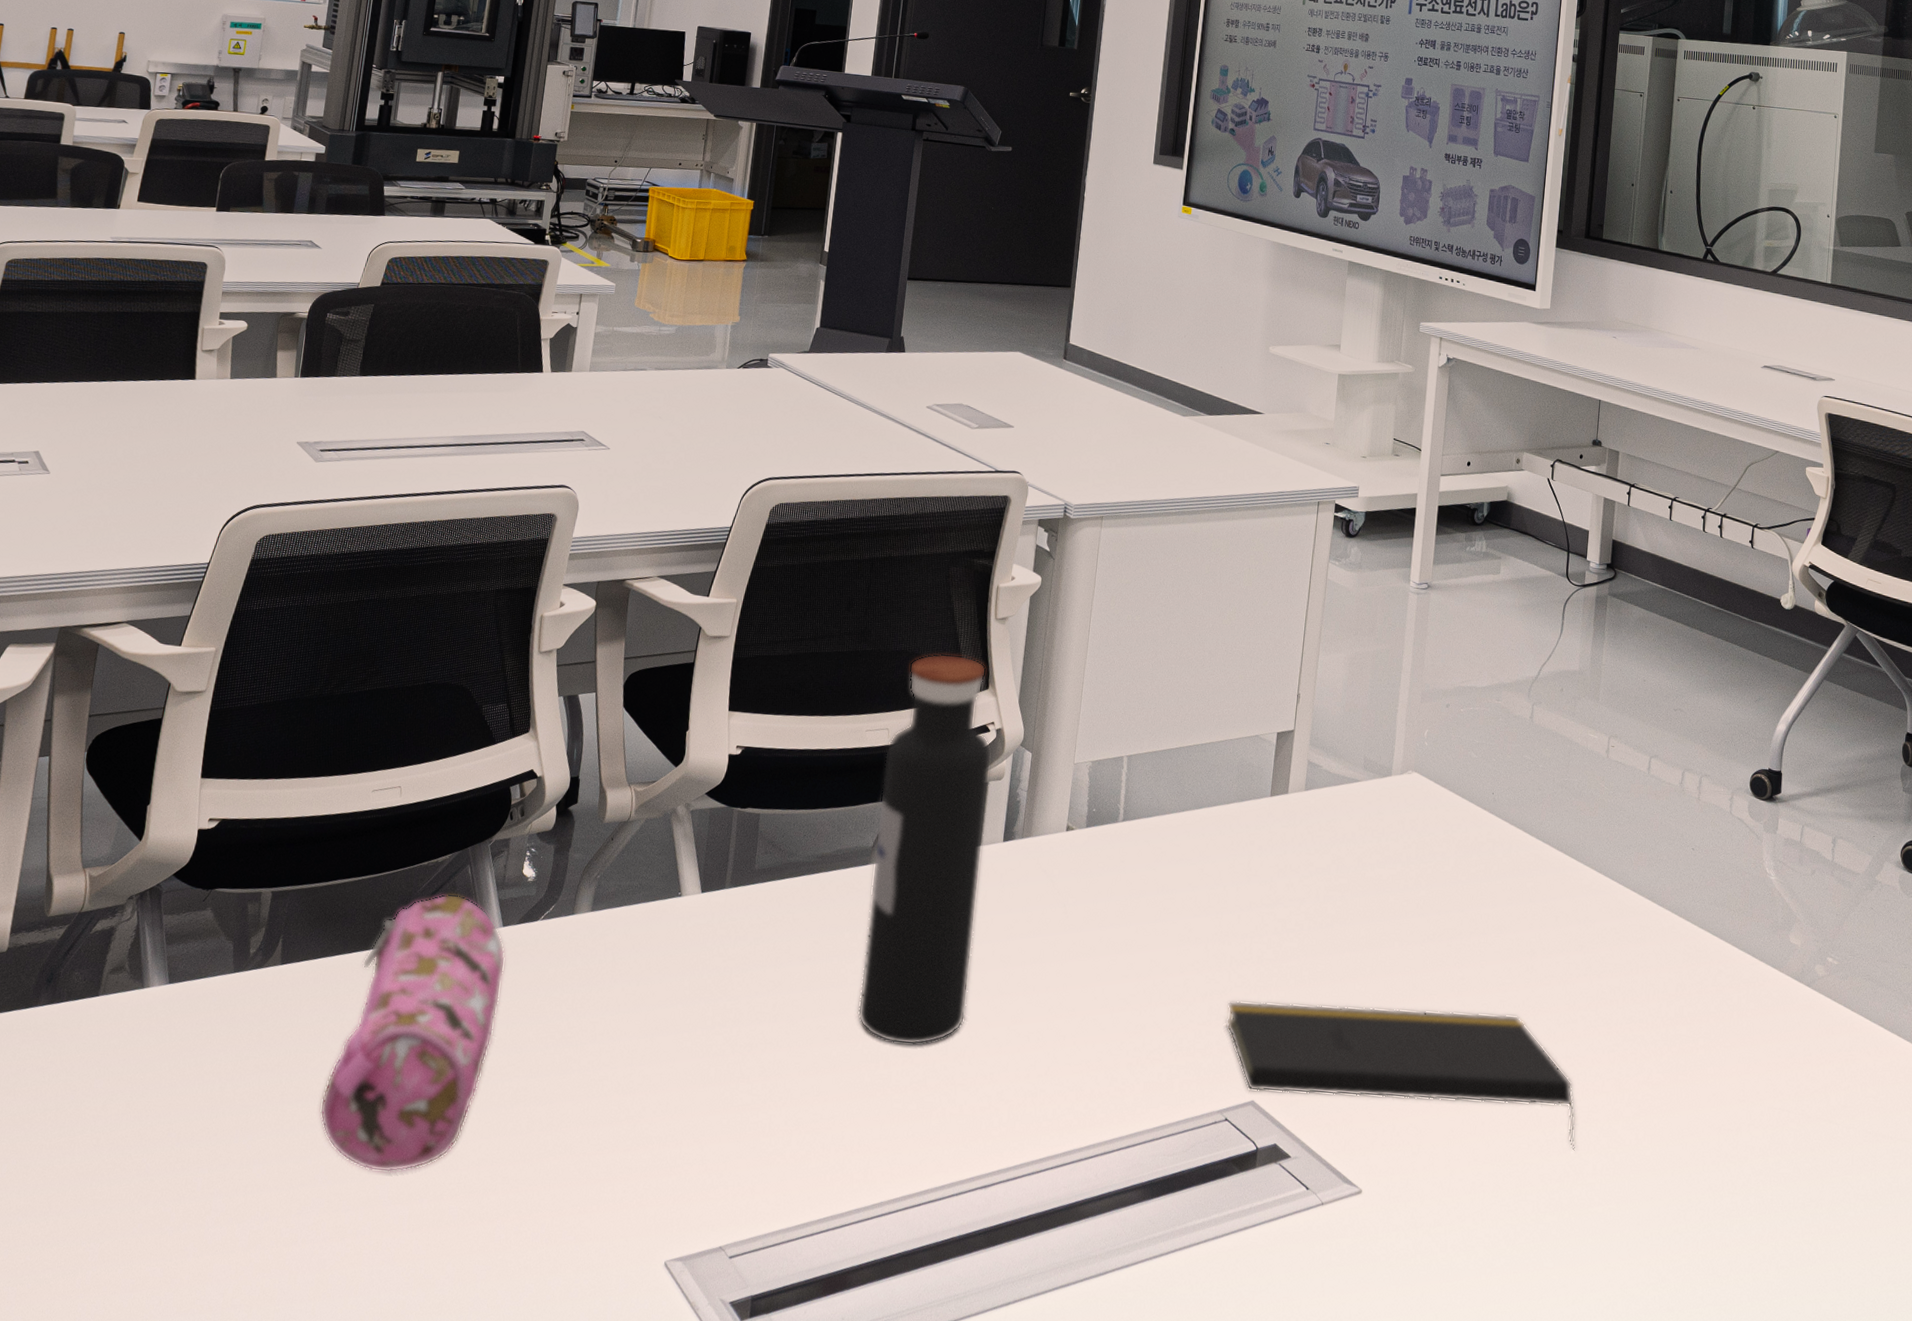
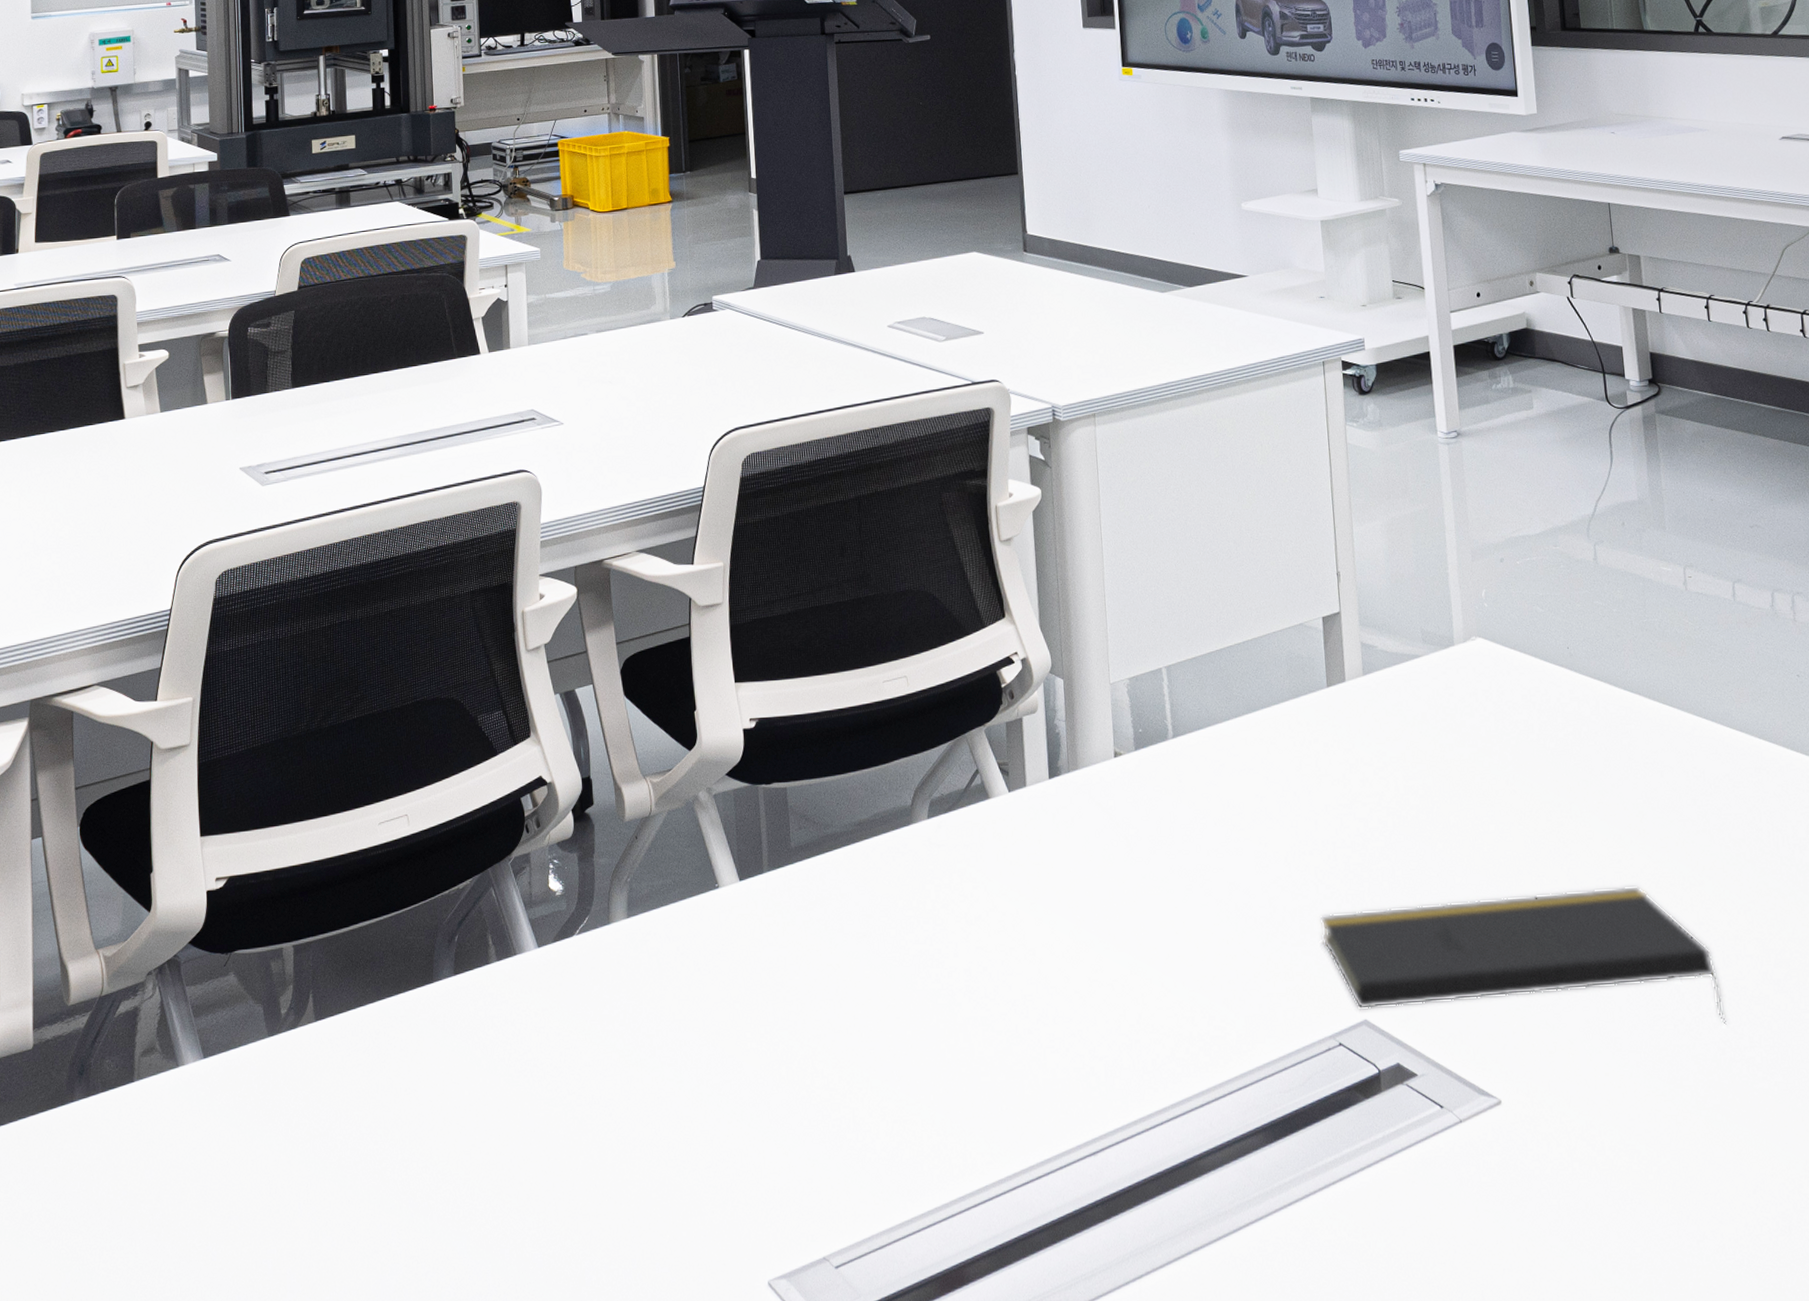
pencil case: present [319,894,506,1173] -> none [380,920,548,1228]
water bottle: present [857,653,992,1046] -> none [908,585,1042,1013]

